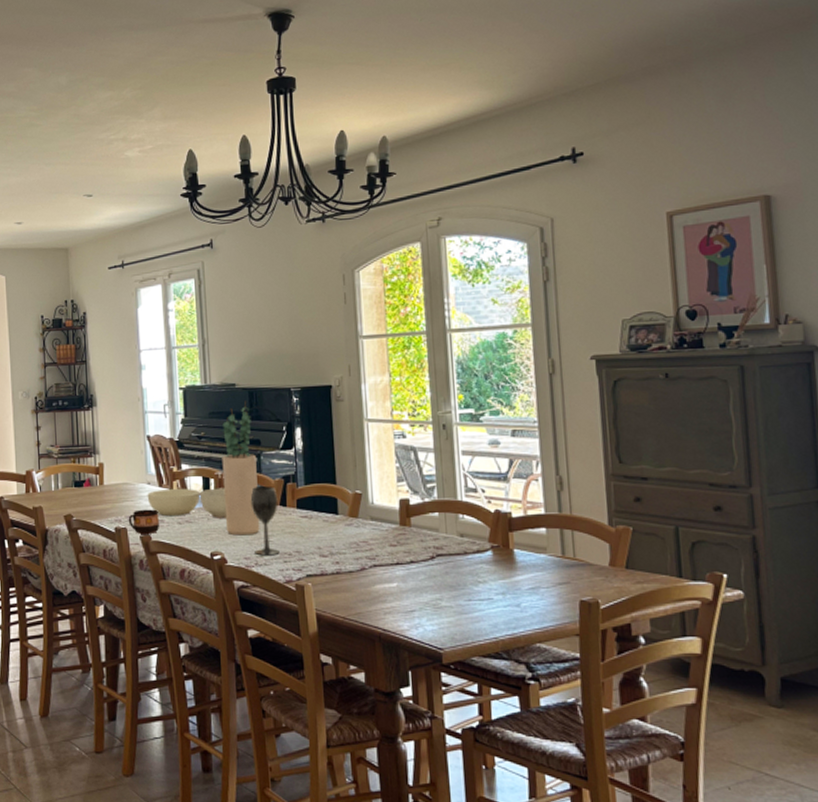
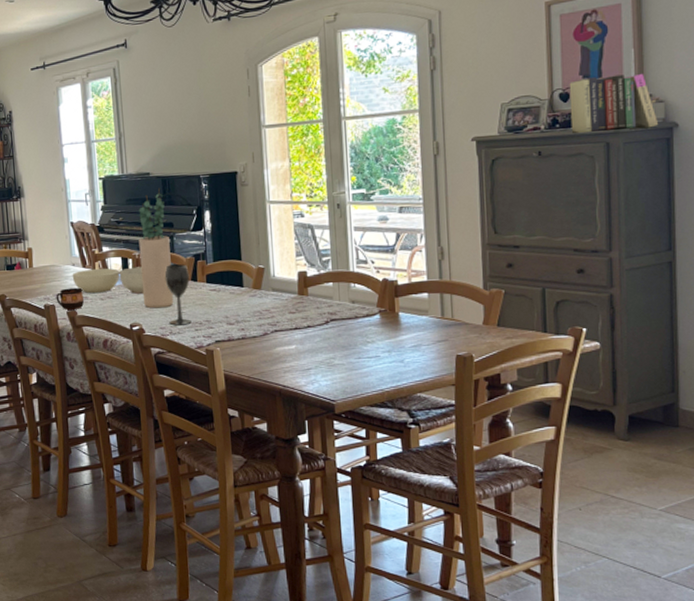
books: none [696,292,798,356] -> present [569,74,659,134]

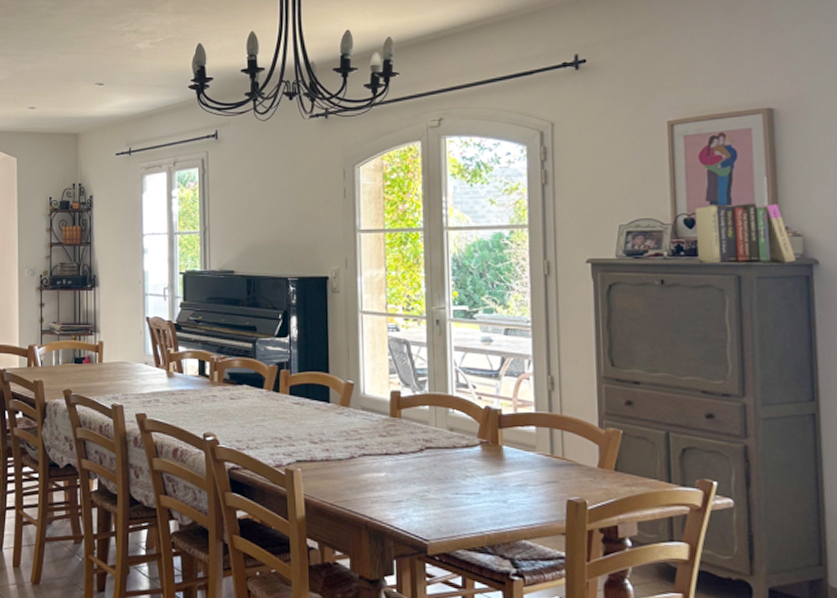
cup: present [56,287,84,310] -> none [125,388,154,412]
bowl: present [72,268,120,294] -> none [144,369,196,397]
bowl: present [119,267,144,294] -> none [195,371,220,401]
vase: present [138,188,174,309] -> none [218,288,253,419]
wine glass: present [164,264,191,326] -> none [244,372,271,440]

